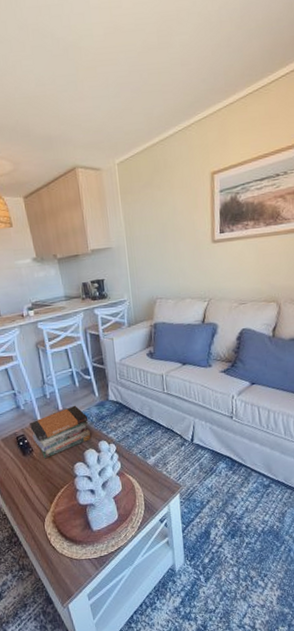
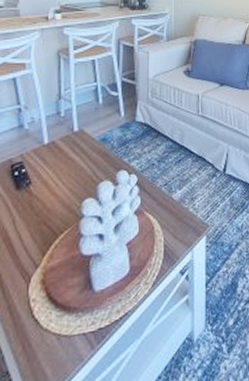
book stack: present [30,405,91,459] -> none [32,126,109,194]

